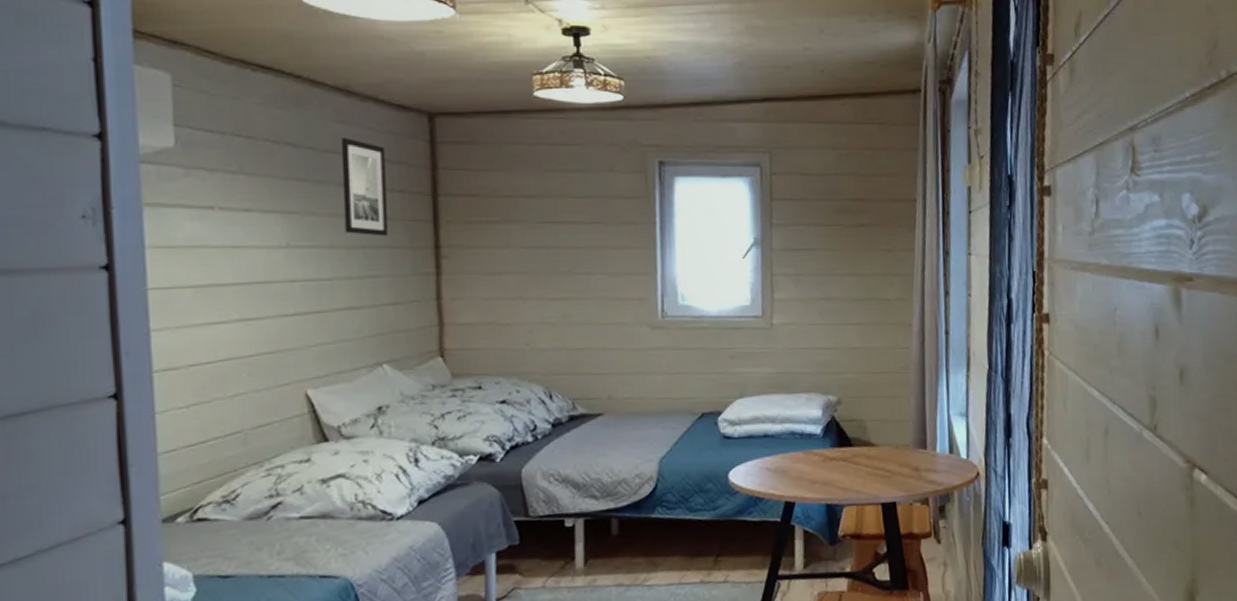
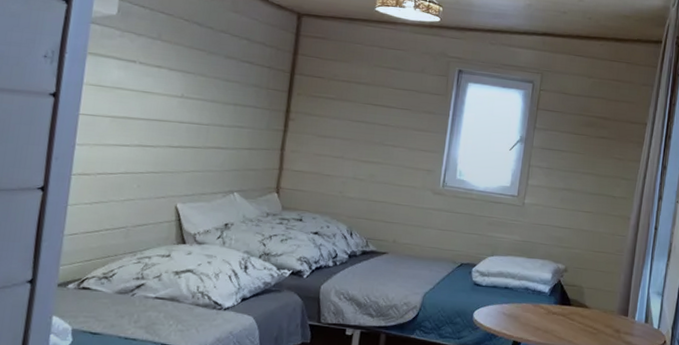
wall art: present [341,138,389,236] -> none [224,24,263,99]

